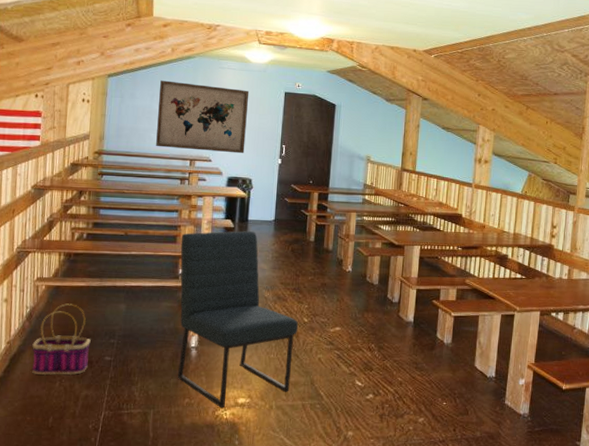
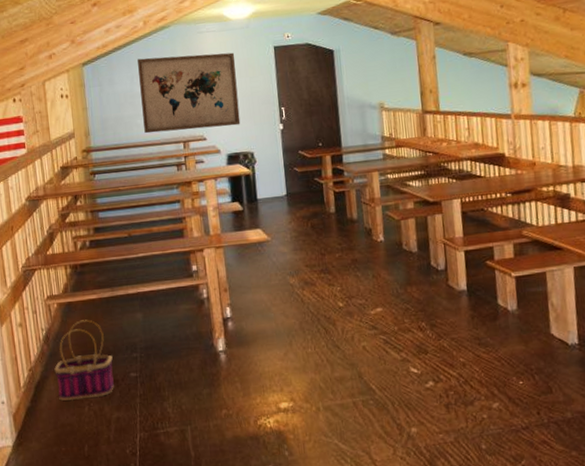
chair: present [177,231,298,408] -> none [188,211,336,417]

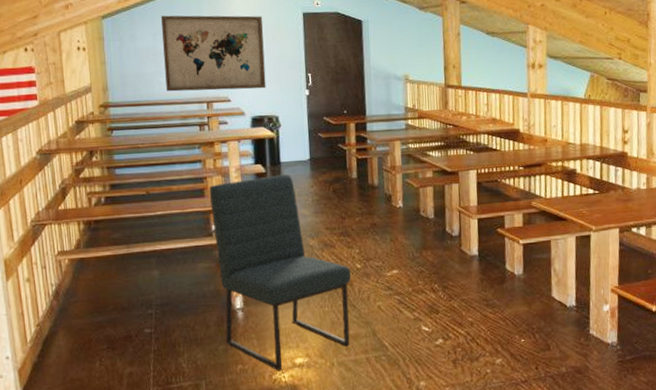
basket: present [54,319,114,401] -> none [64,276,127,356]
chair: none [188,211,336,417] -> present [209,175,351,371]

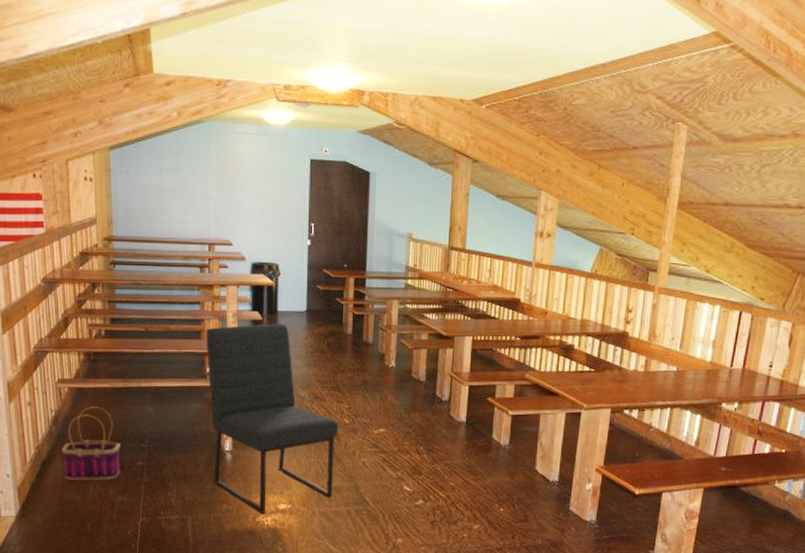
basket: none [64,276,127,356] -> present [61,406,121,481]
wall art: present [161,15,266,92] -> none [168,151,270,235]

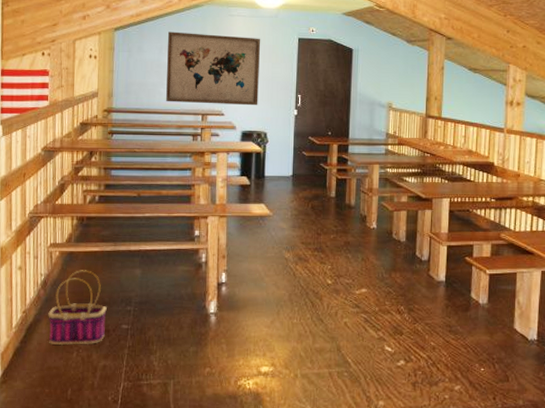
wall art: none [168,151,270,235] -> present [166,31,261,106]
chair: present [206,324,338,515] -> none [195,188,321,378]

